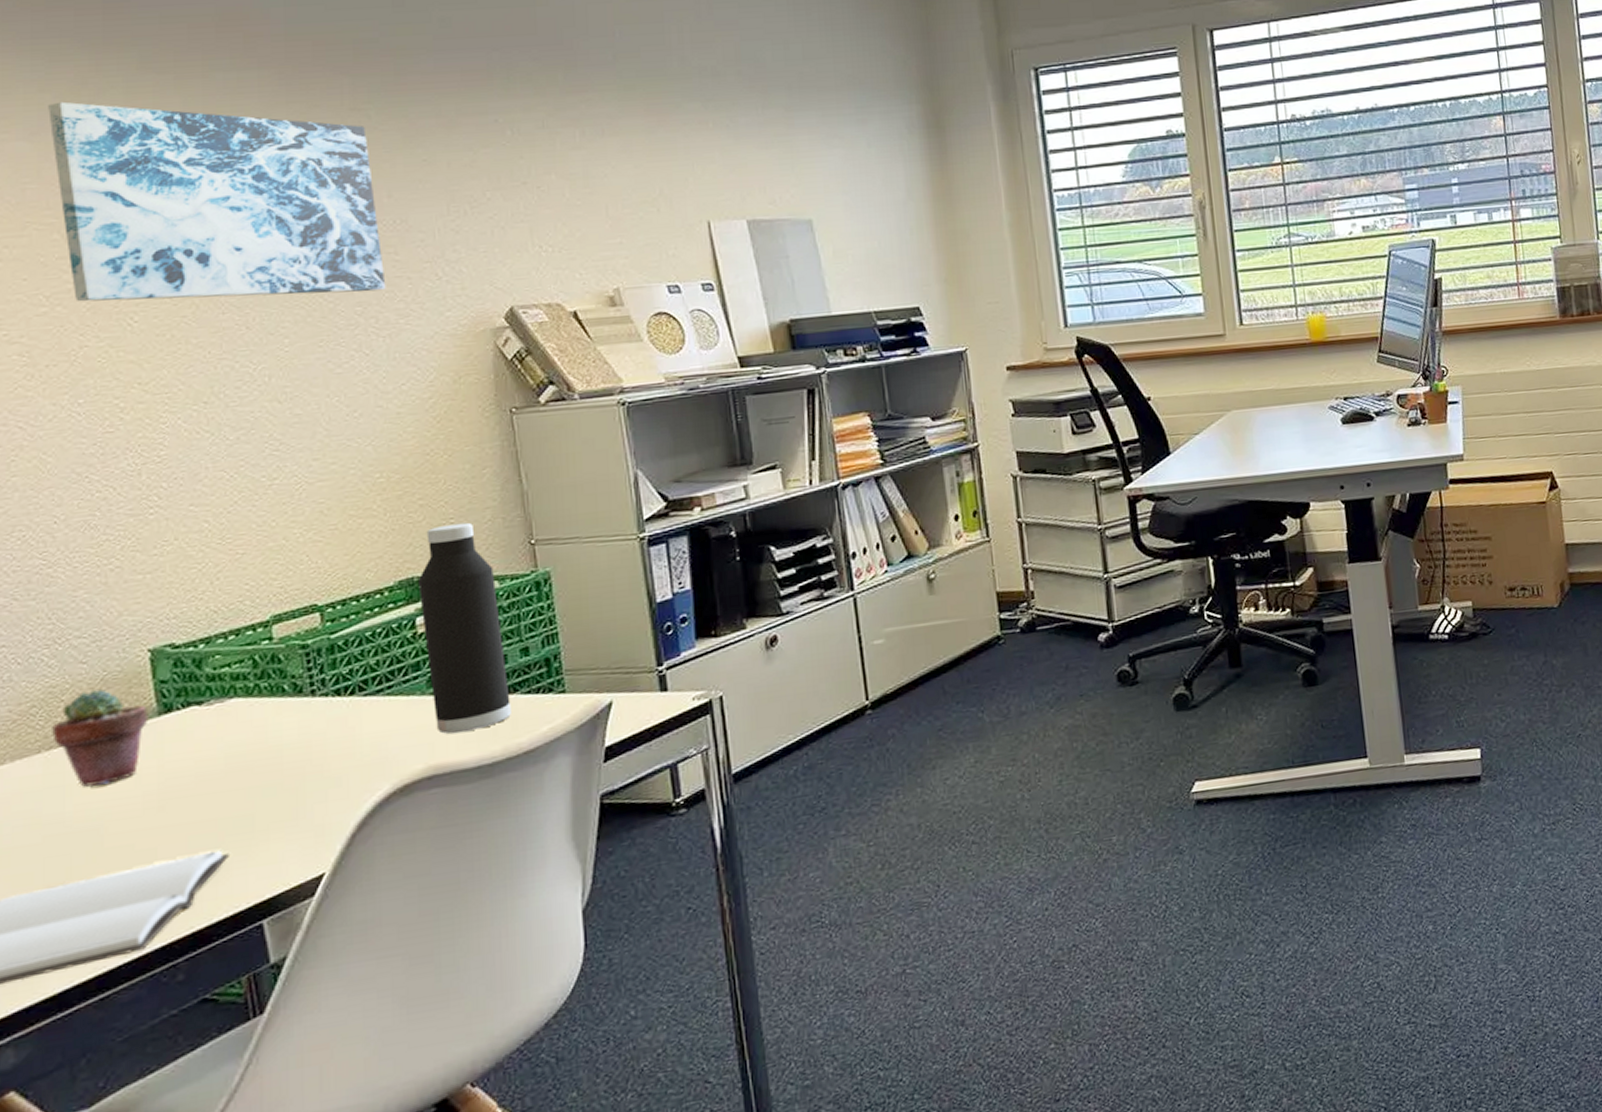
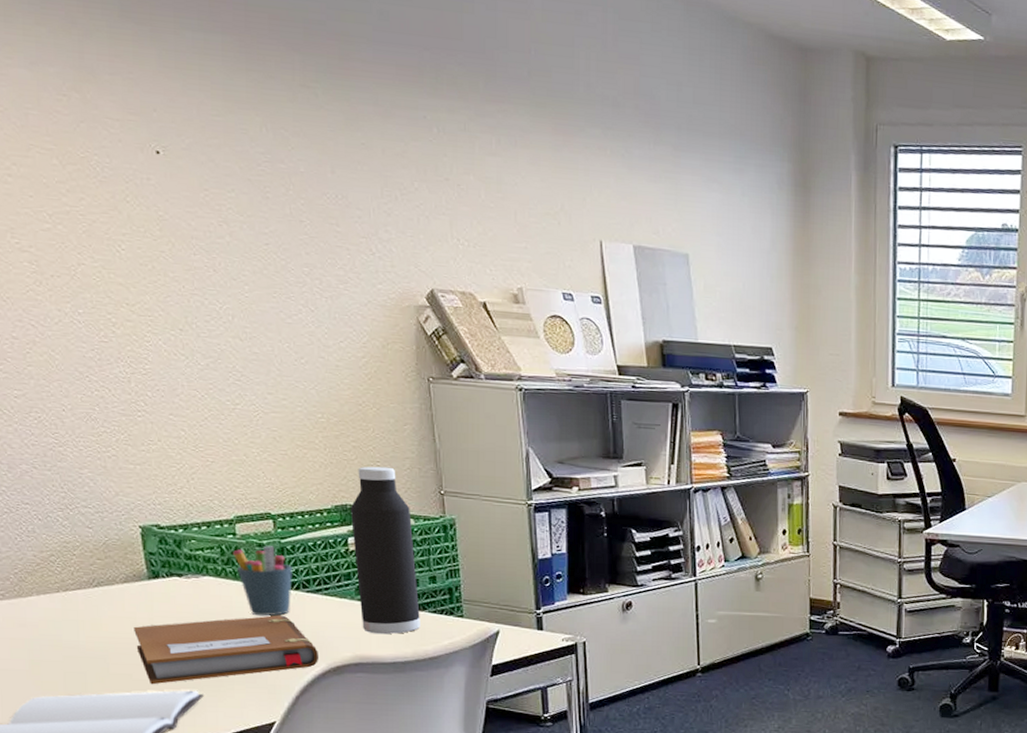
wall art: present [48,101,386,302] -> none [44,36,329,257]
potted succulent: present [52,689,147,788] -> none [67,550,140,626]
notebook: none [138,731,380,854] -> present [134,615,318,685]
pen holder: none [269,645,345,738] -> present [233,546,292,616]

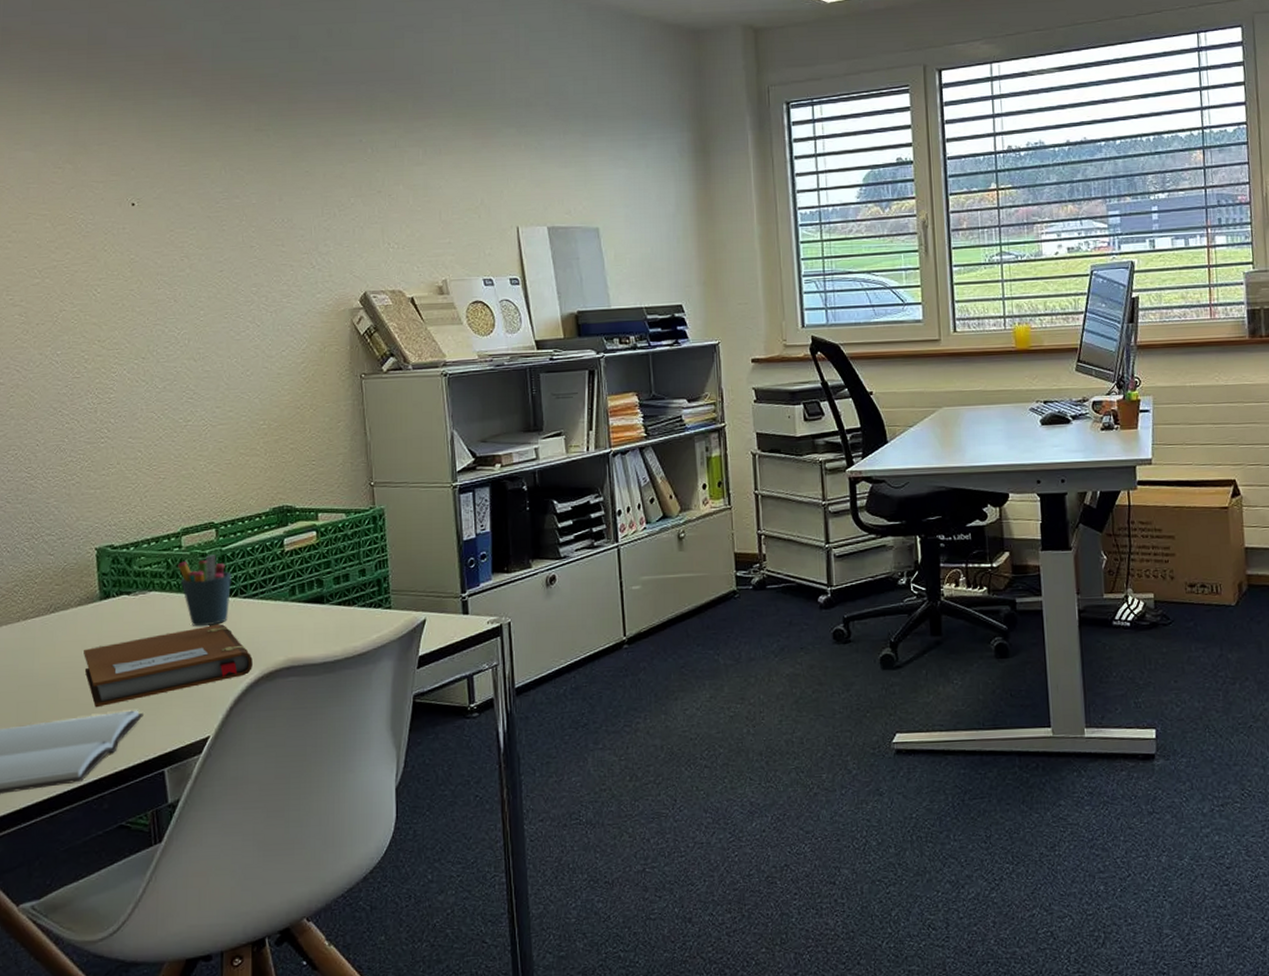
water bottle: present [350,466,420,634] -> none [286,464,350,635]

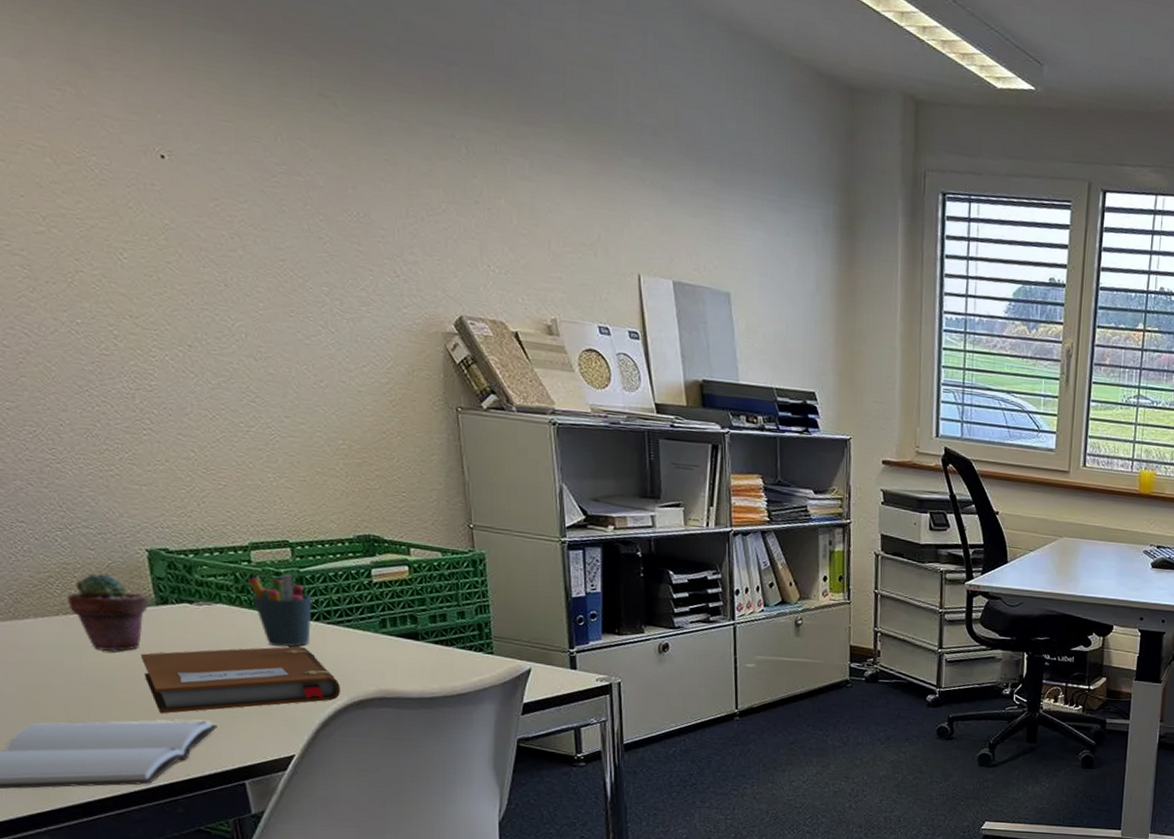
potted succulent: none [28,576,93,652] -> present [67,572,147,652]

